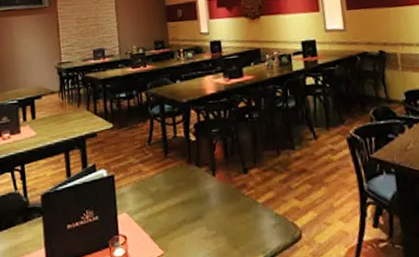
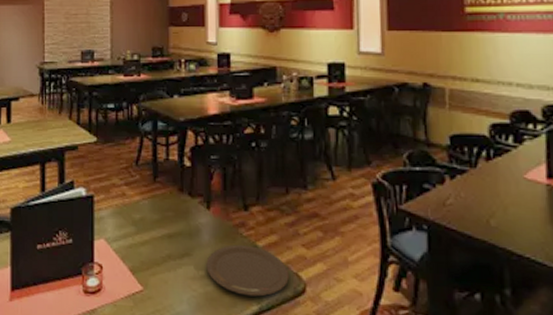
plate: none [216,203,287,248] -> present [206,245,289,297]

